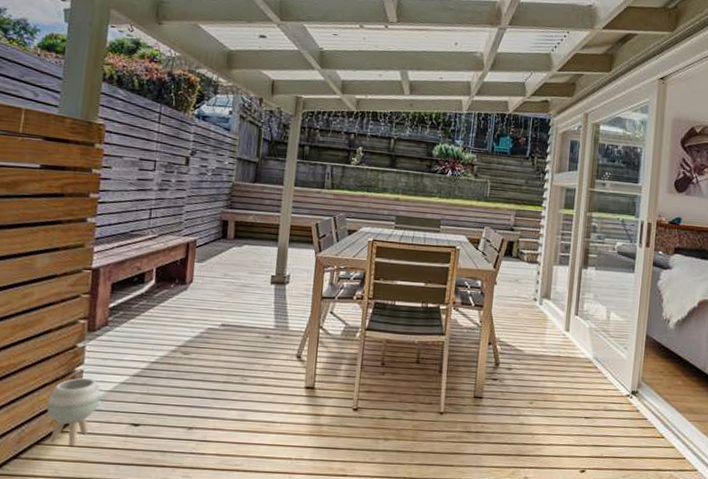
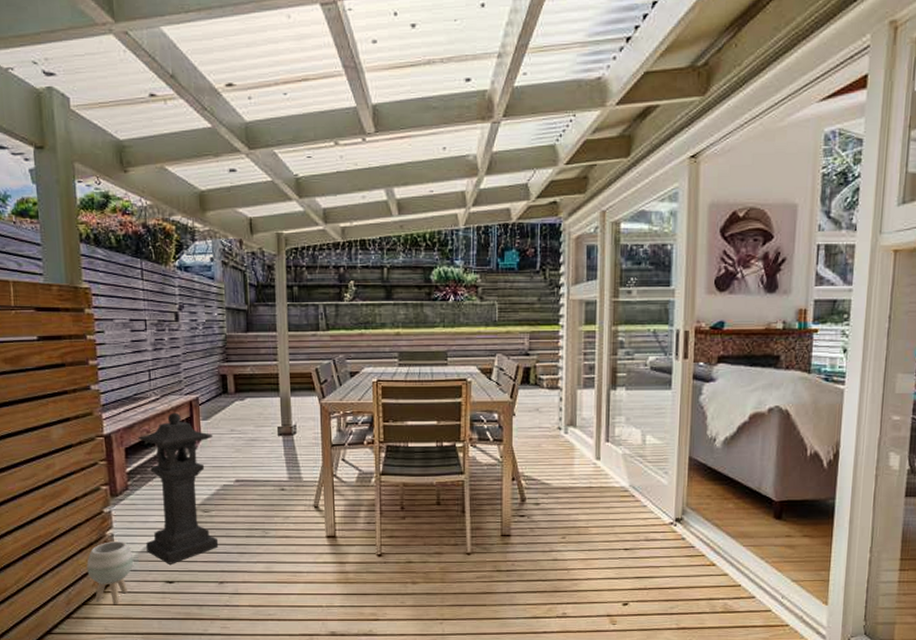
stone lantern: none [116,252,206,406] -> present [138,412,219,564]

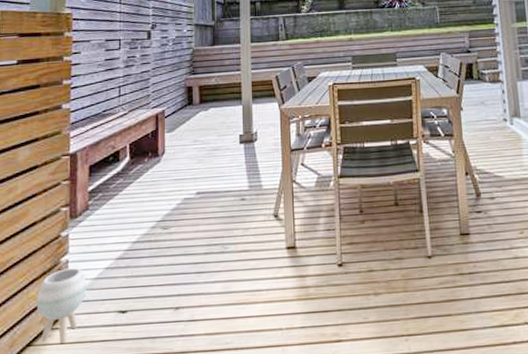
stone lantern: present [138,412,219,564] -> none [101,126,177,291]

